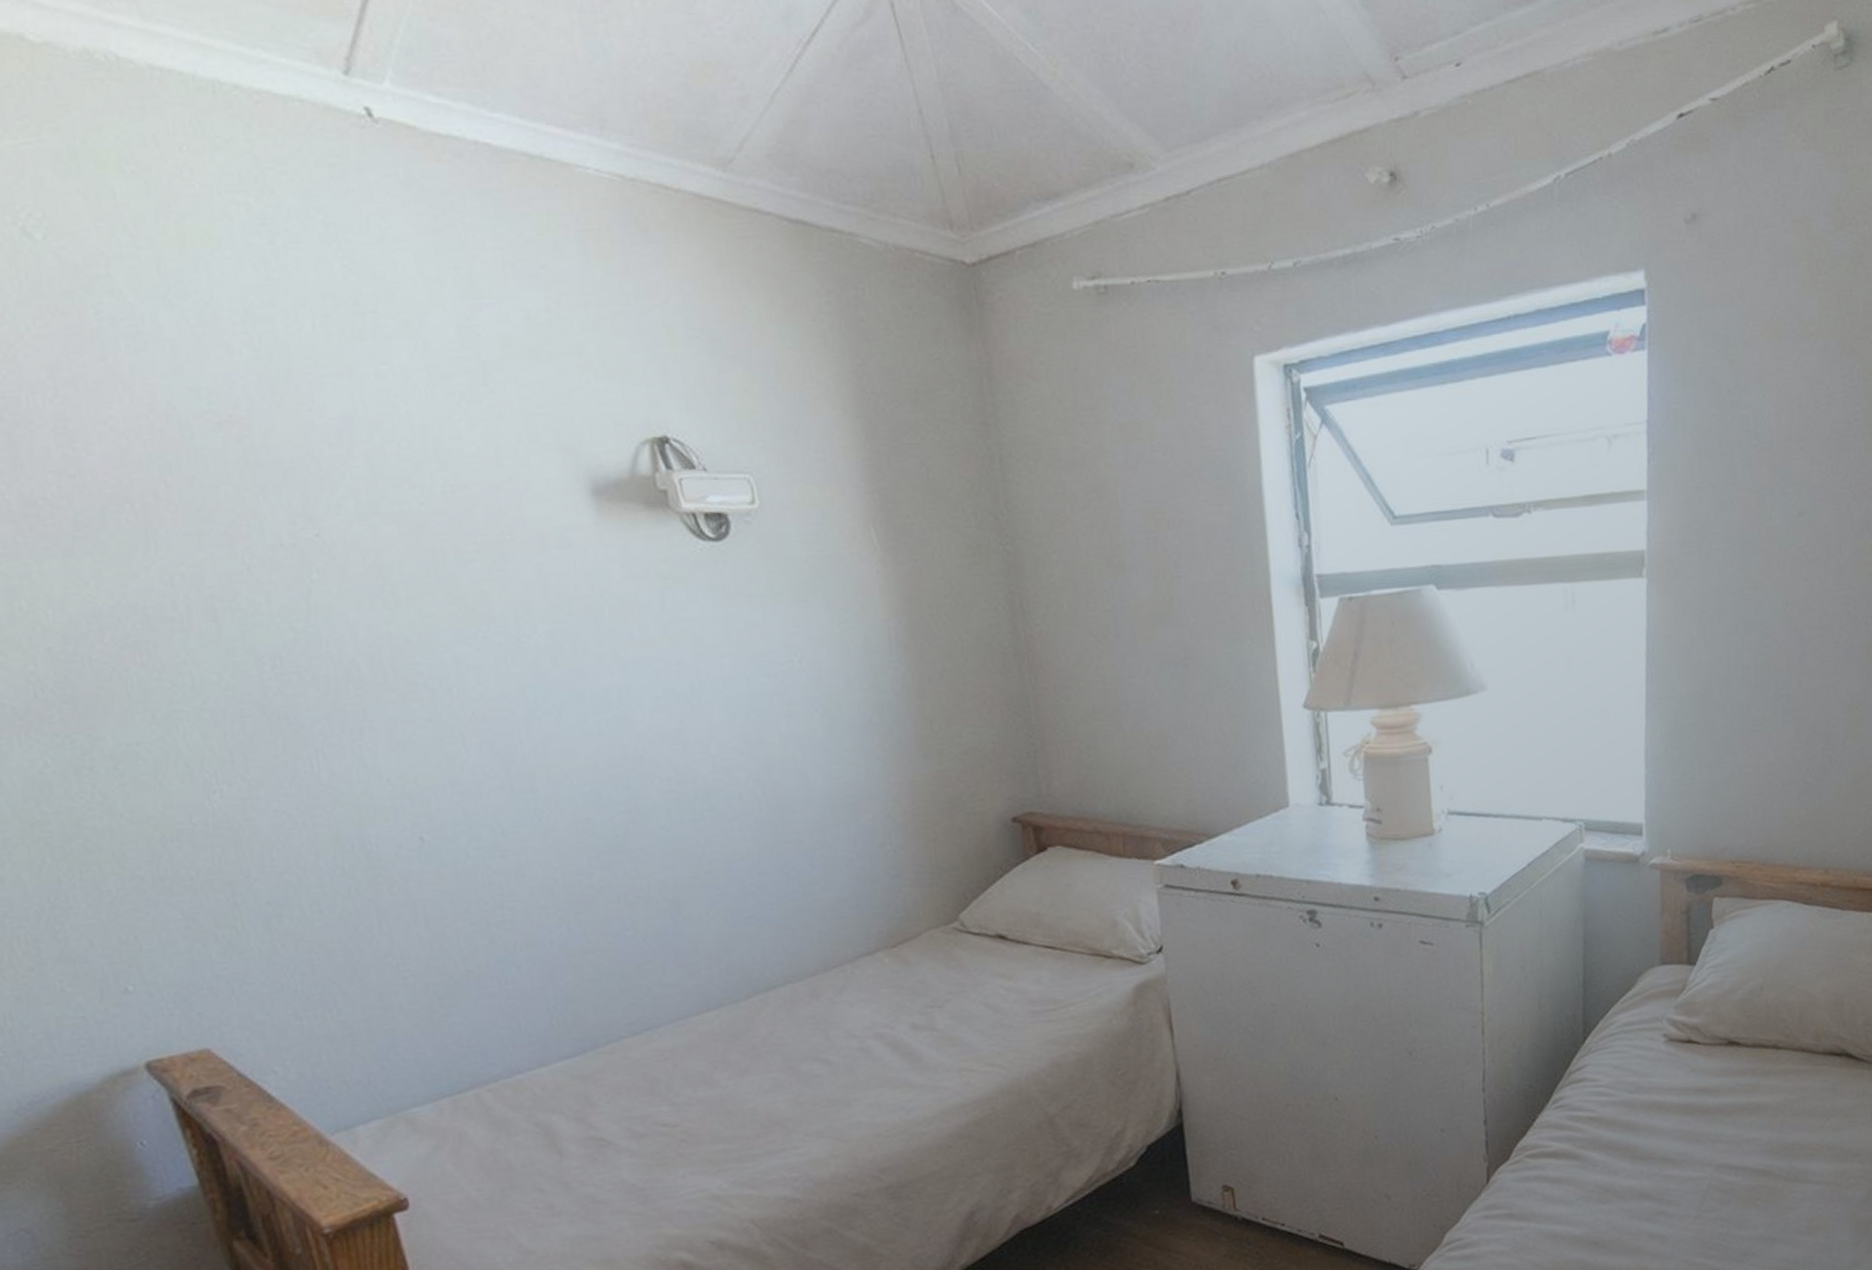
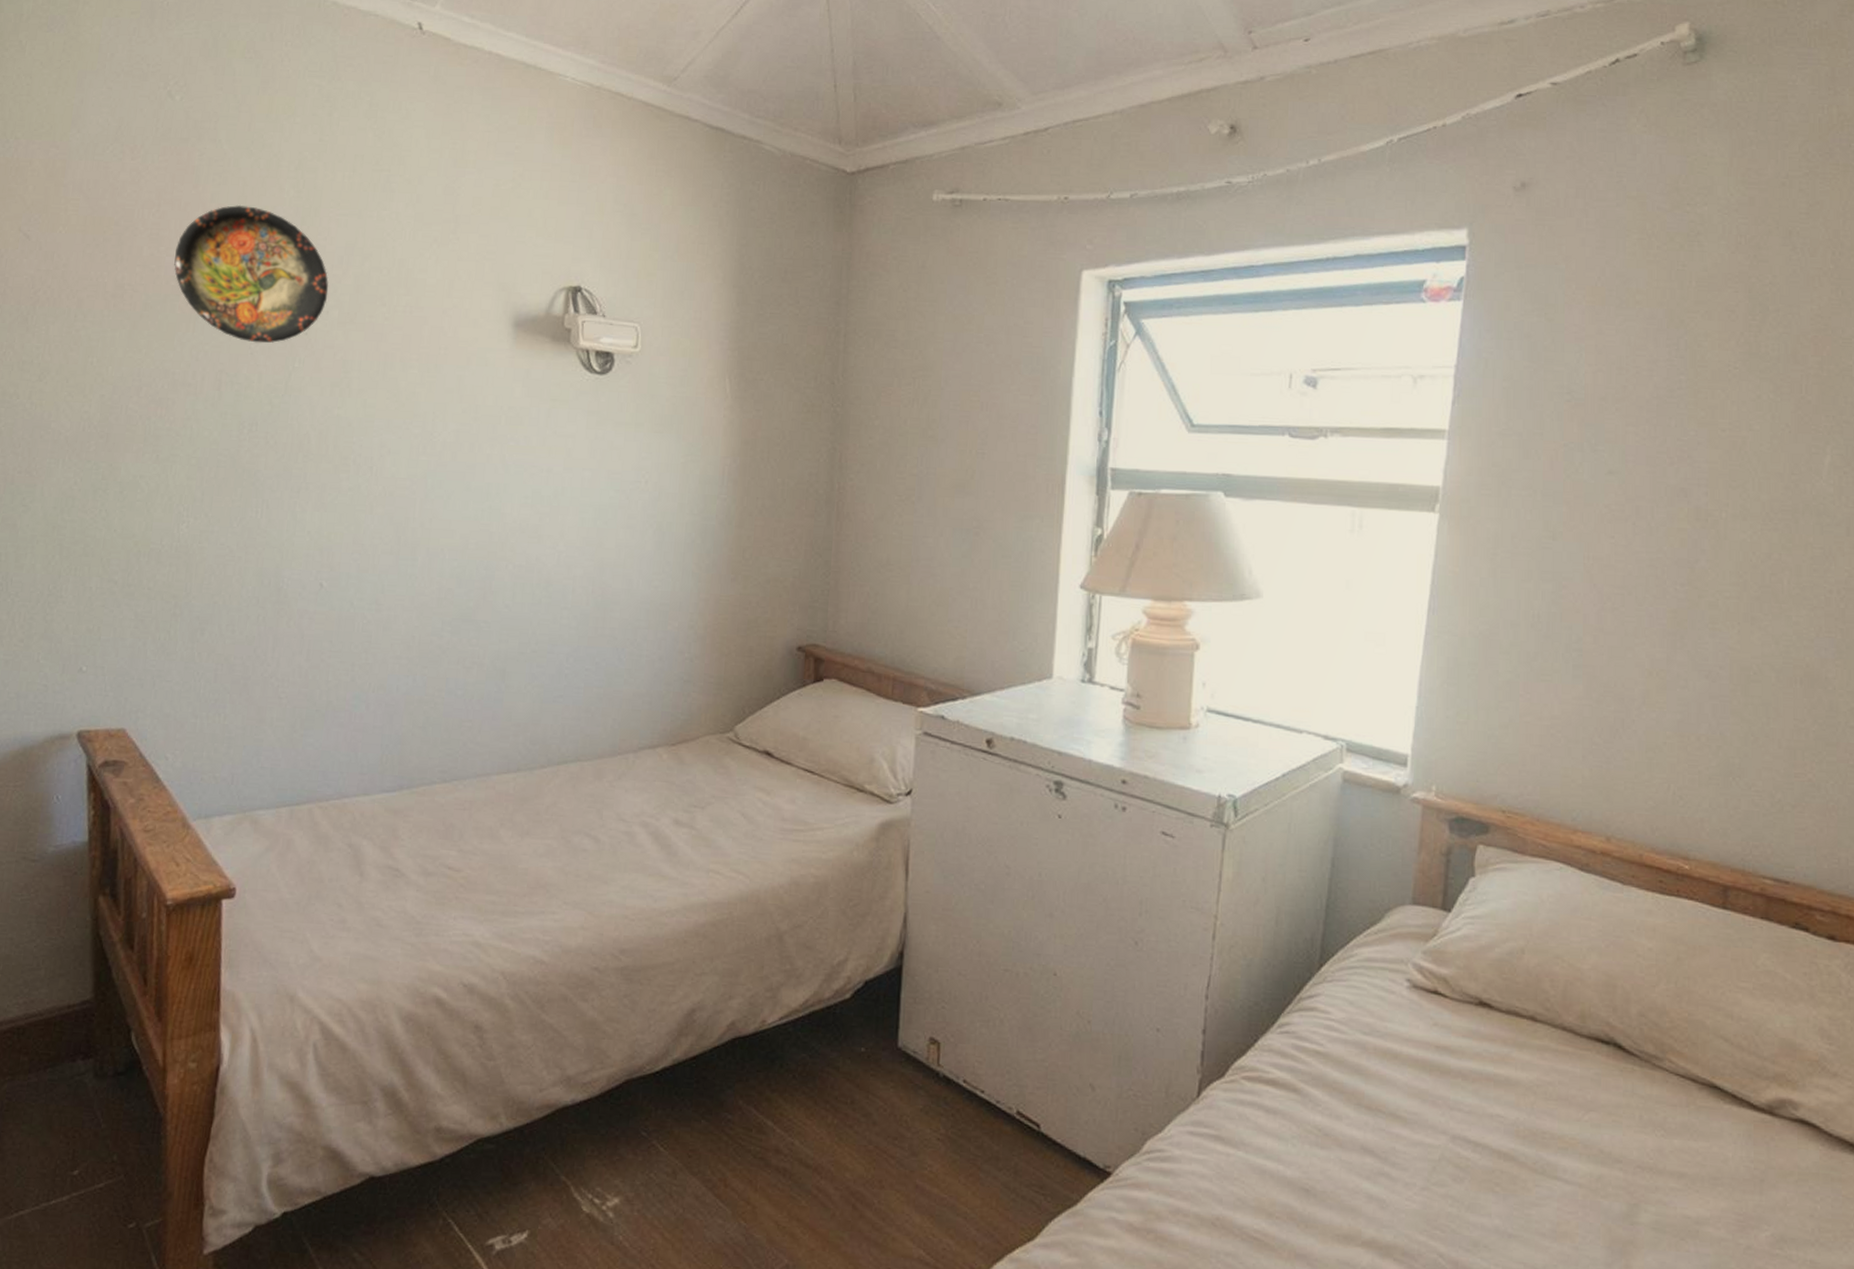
decorative plate: none [98,375,335,555] -> present [174,204,329,344]

